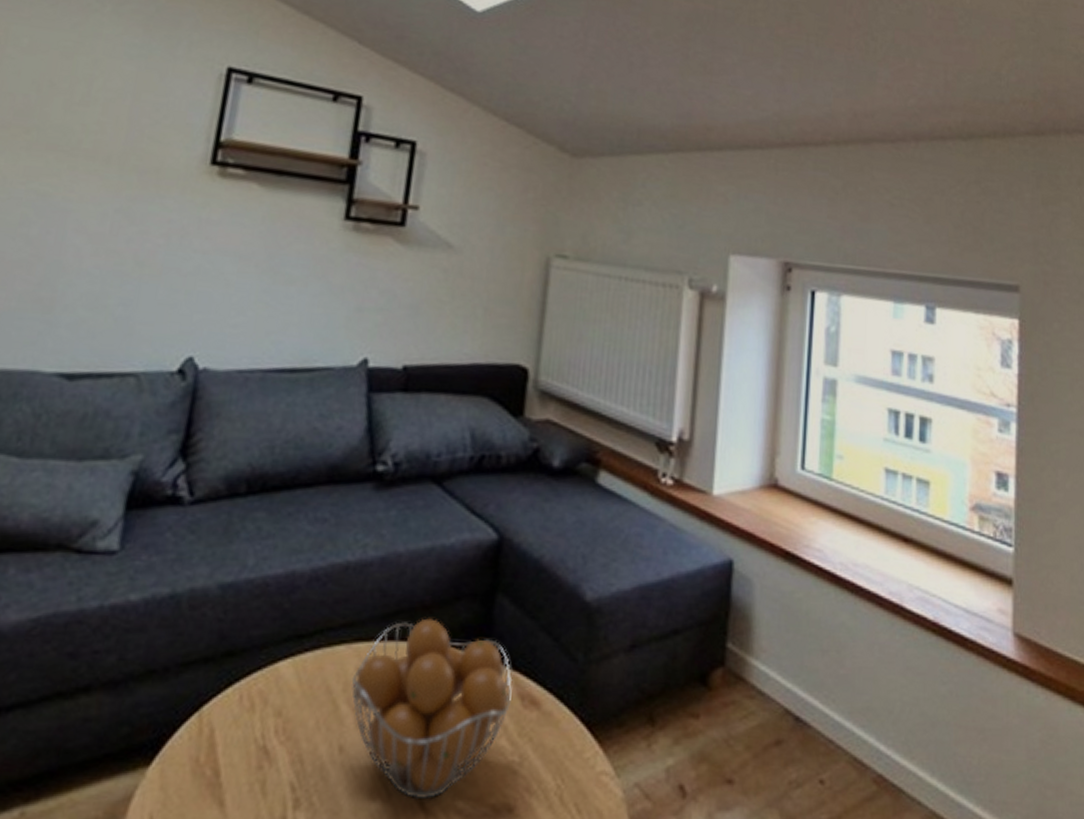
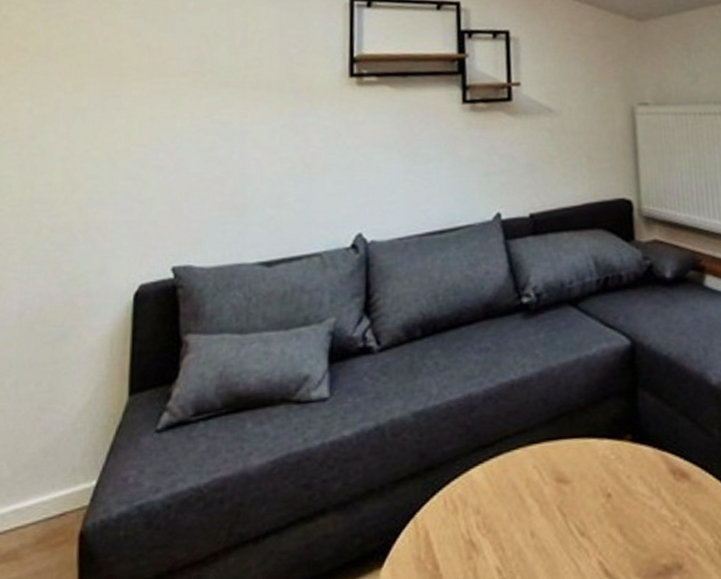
fruit basket: present [351,618,513,800] -> none [531,417,665,568]

